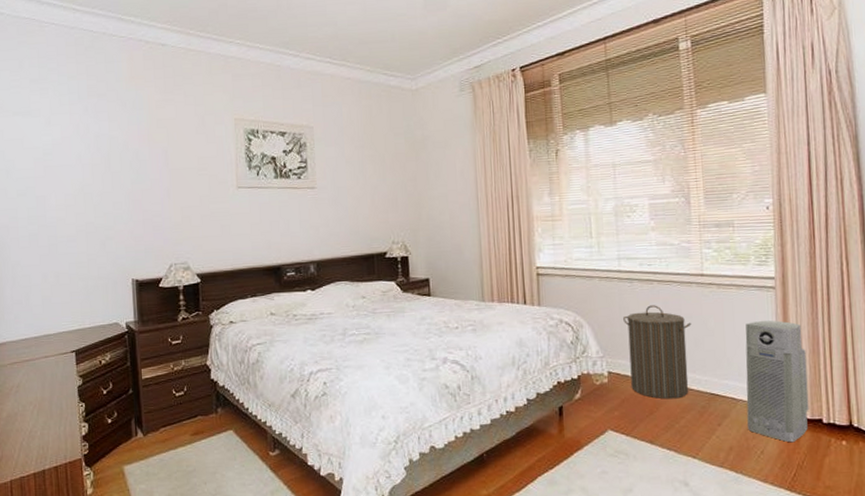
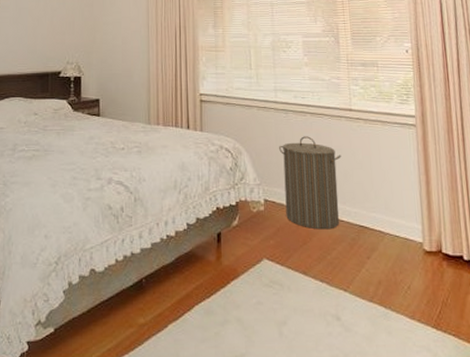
air purifier: present [745,320,809,443] -> none [390,157,451,279]

